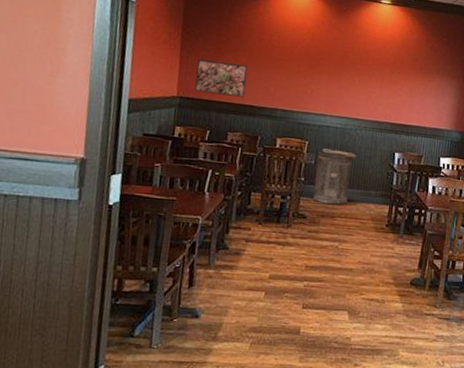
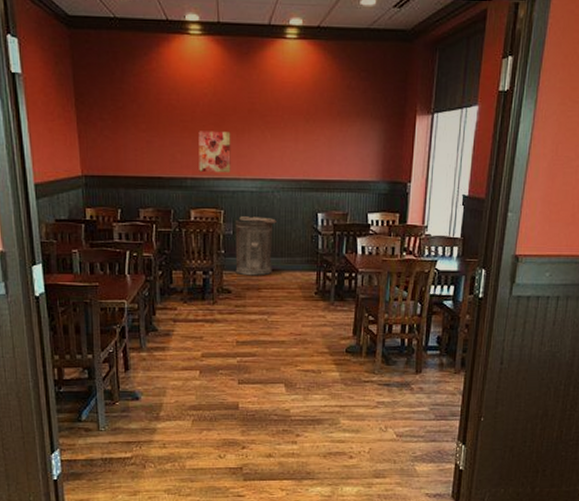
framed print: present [194,58,248,98] -> none [96,130,151,169]
wall art: none [289,69,323,109] -> present [198,131,231,173]

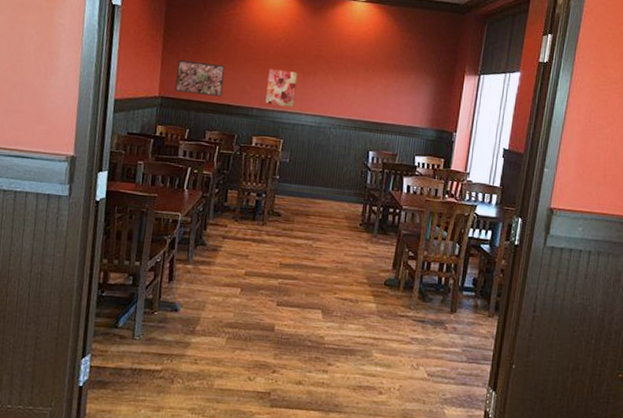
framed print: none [96,130,151,169] -> present [175,59,226,97]
trash can: present [235,216,276,276] -> none [287,147,331,203]

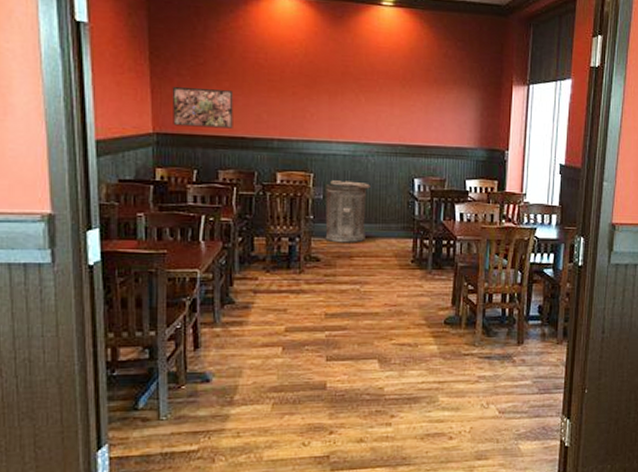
wall art: present [265,69,298,108] -> none [287,91,323,136]
trash can: none [287,147,331,203] -> present [325,180,371,243]

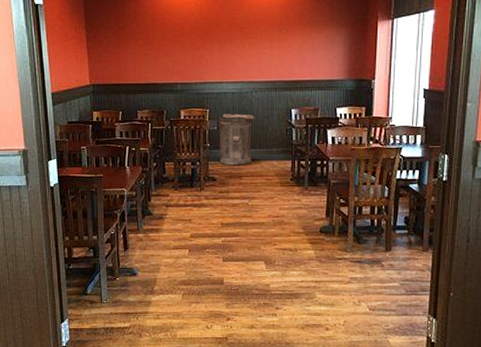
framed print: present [172,86,234,129] -> none [102,47,147,78]

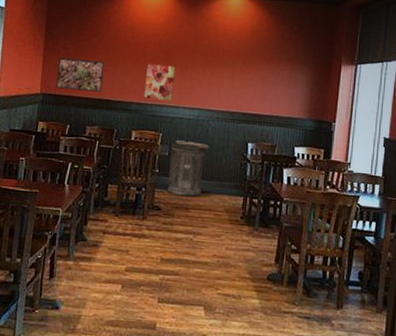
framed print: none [102,47,147,78] -> present [56,57,105,93]
wall art: none [187,43,215,79] -> present [144,64,176,102]

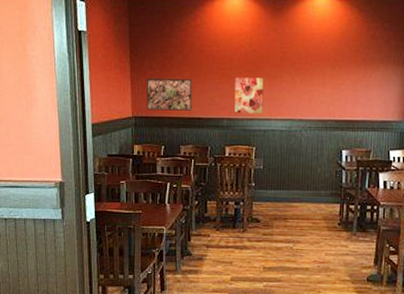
trash can: present [167,140,210,197] -> none [264,153,303,207]

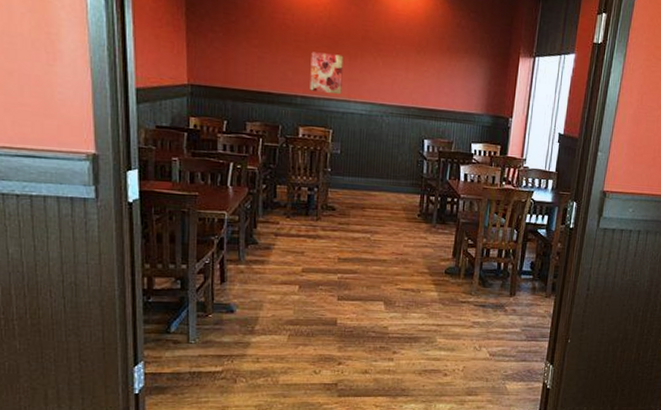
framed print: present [146,78,193,111] -> none [205,41,262,84]

